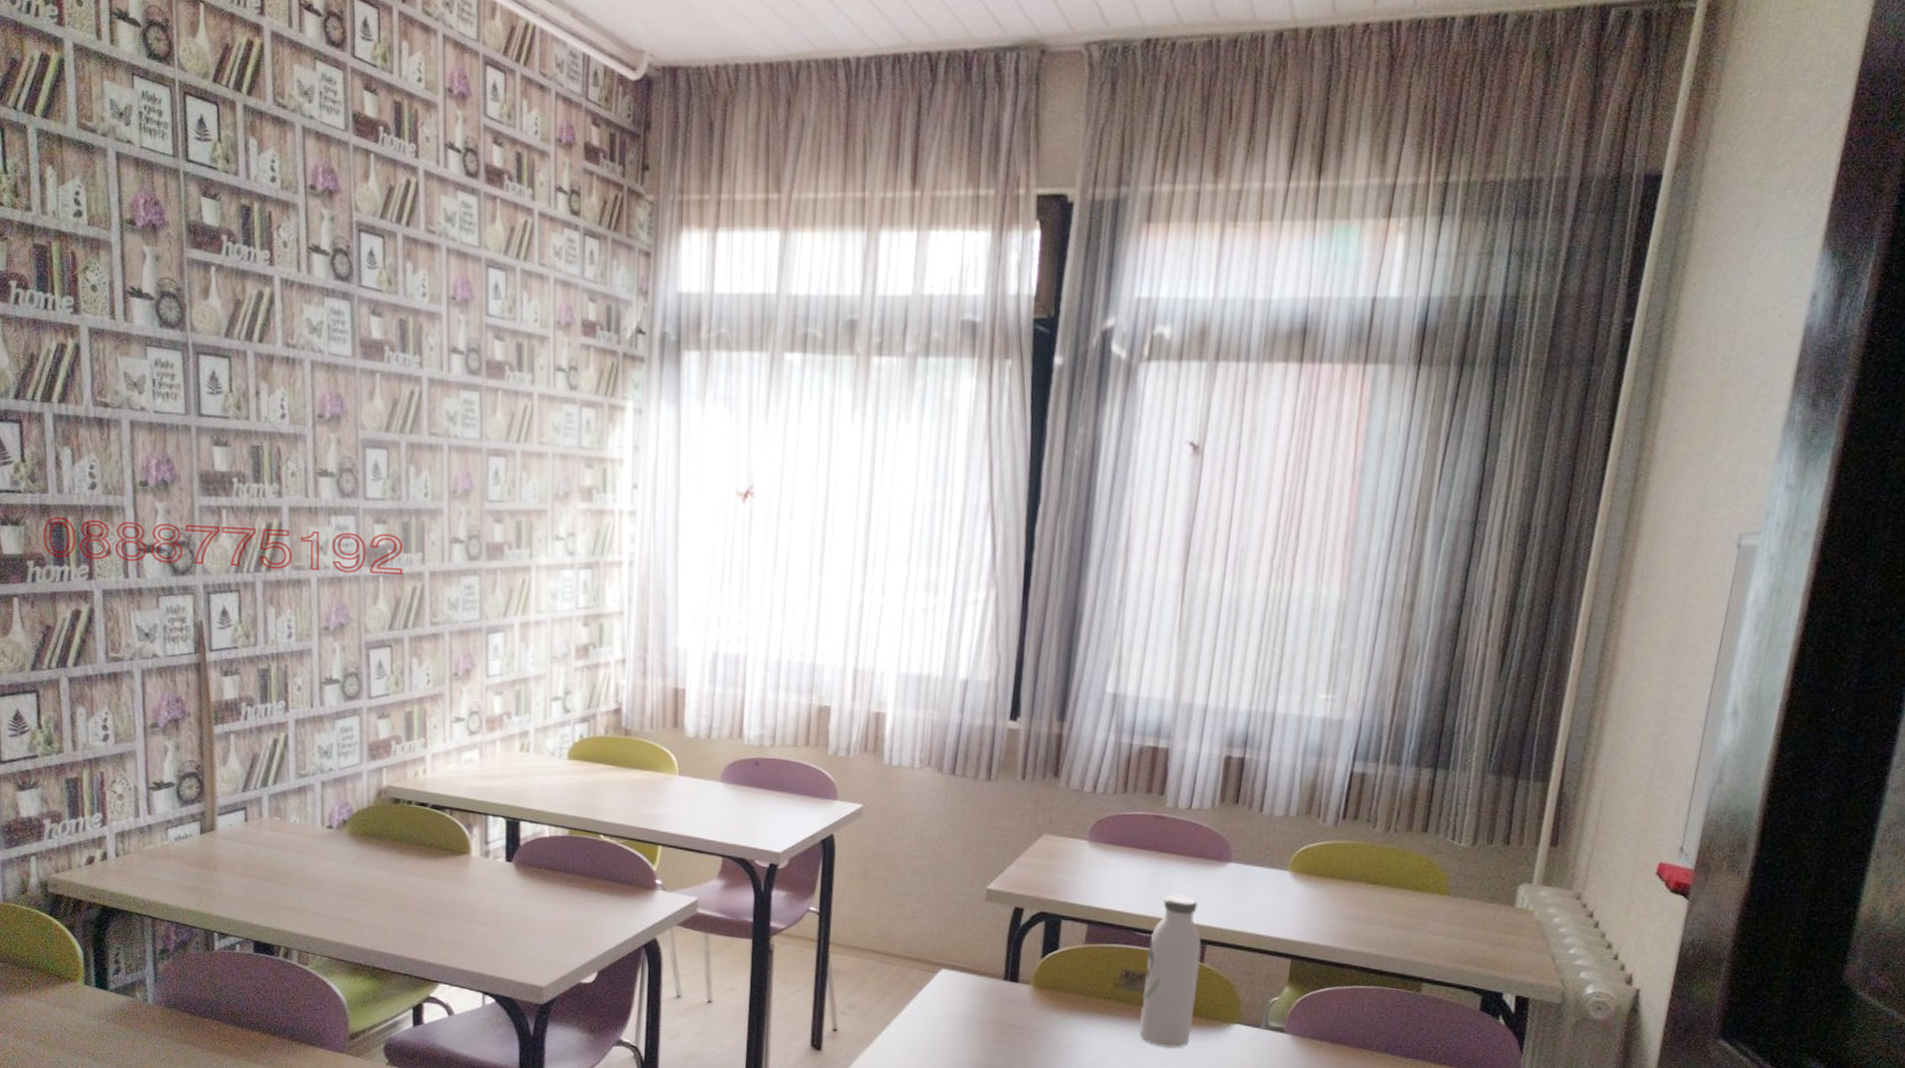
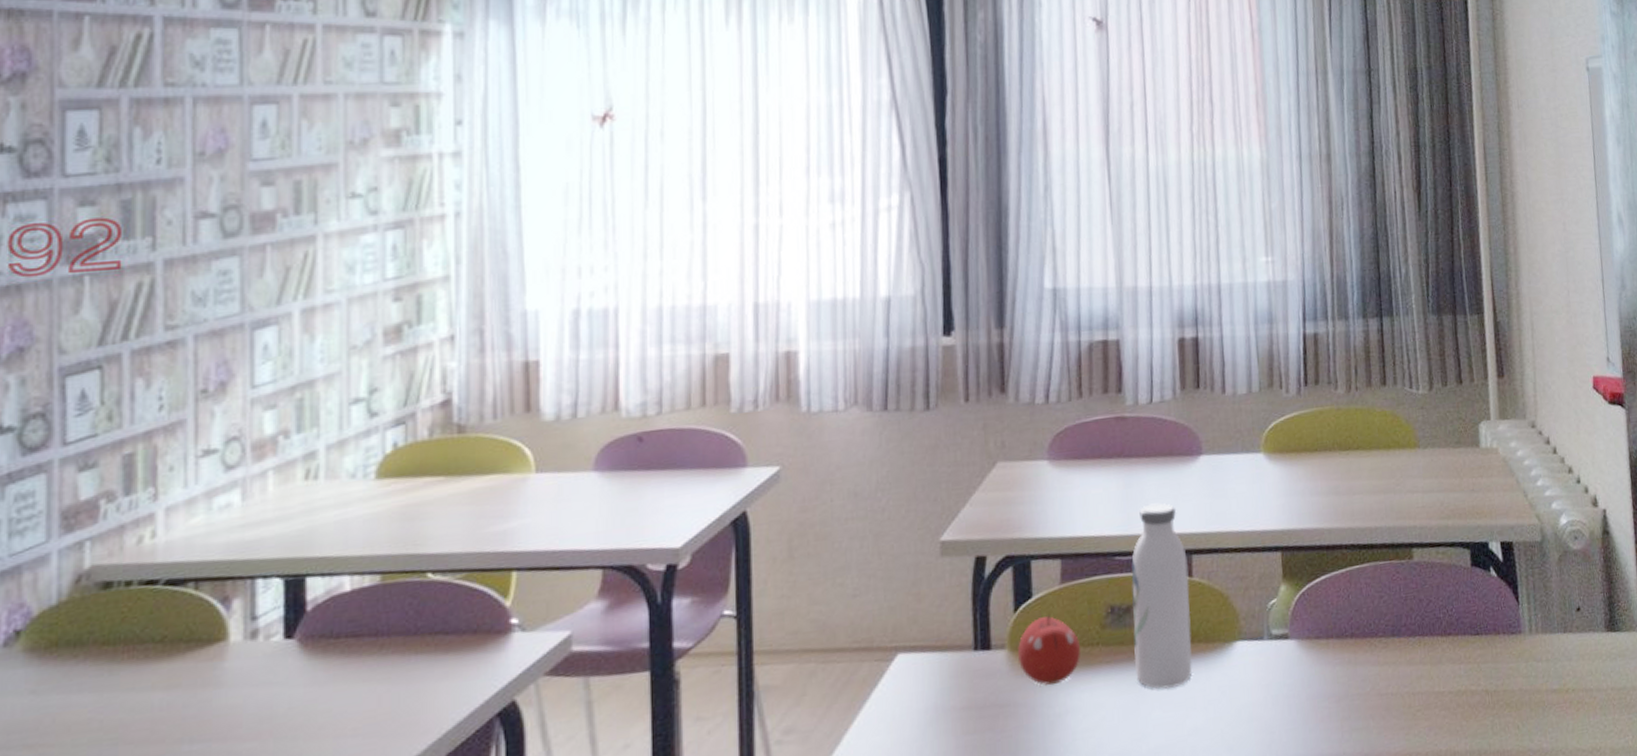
fruit: none [1040,965,1095,1022] -> present [1018,613,1081,686]

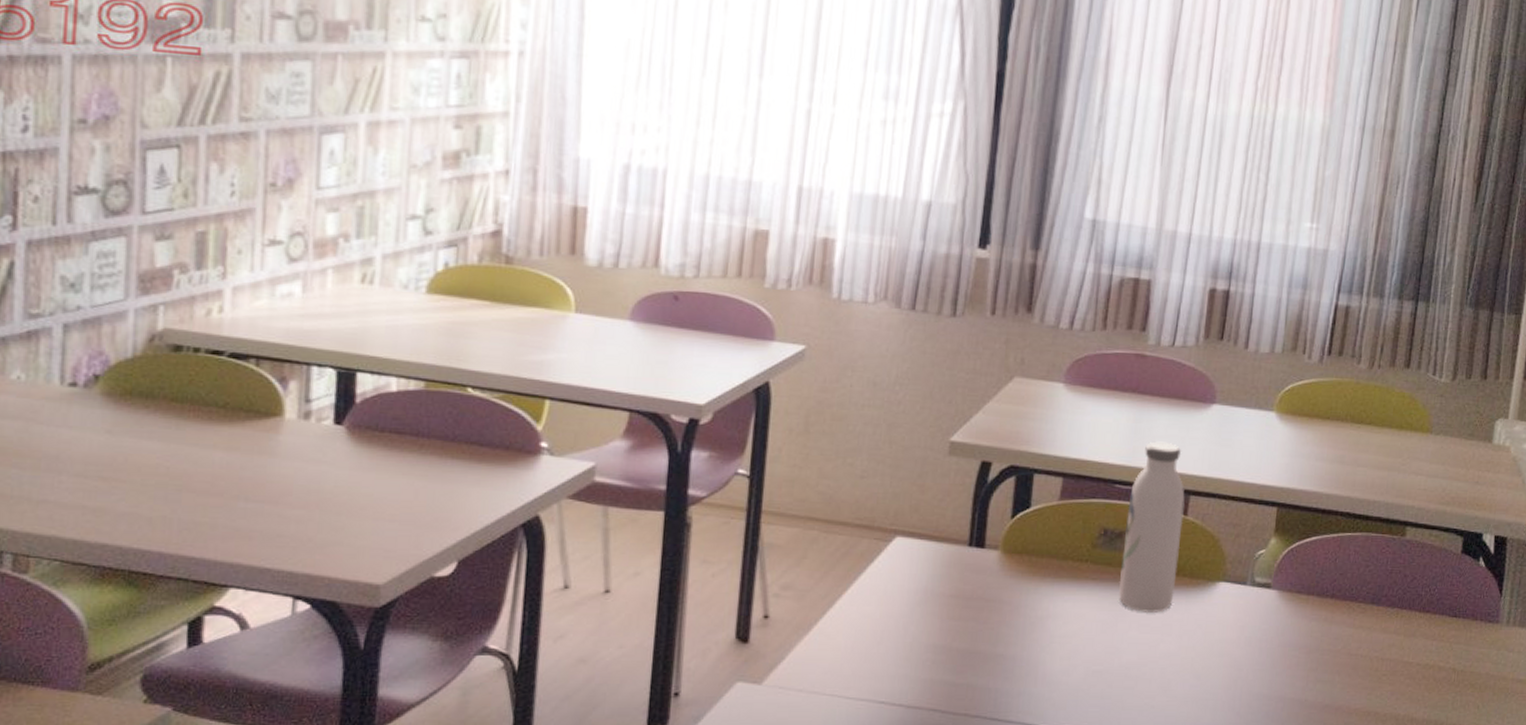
fruit: present [1018,613,1081,686] -> none [1009,525,1070,591]

